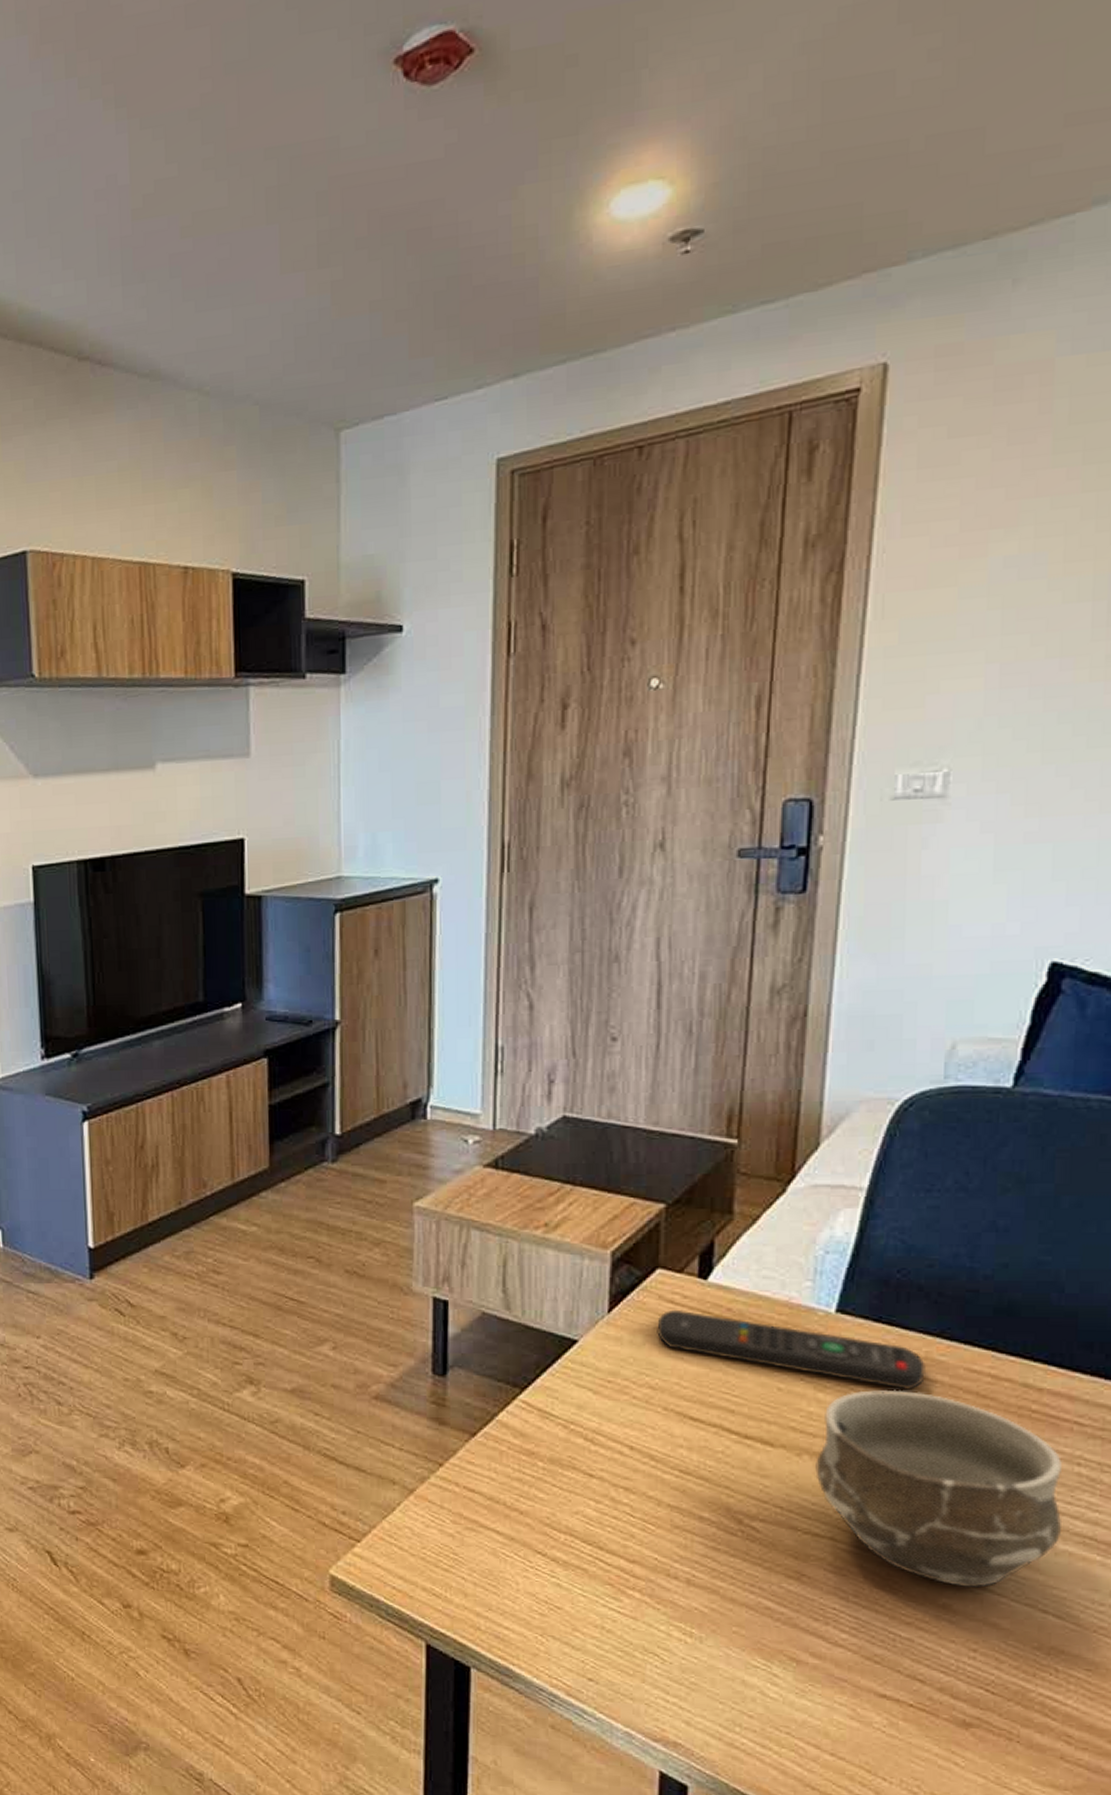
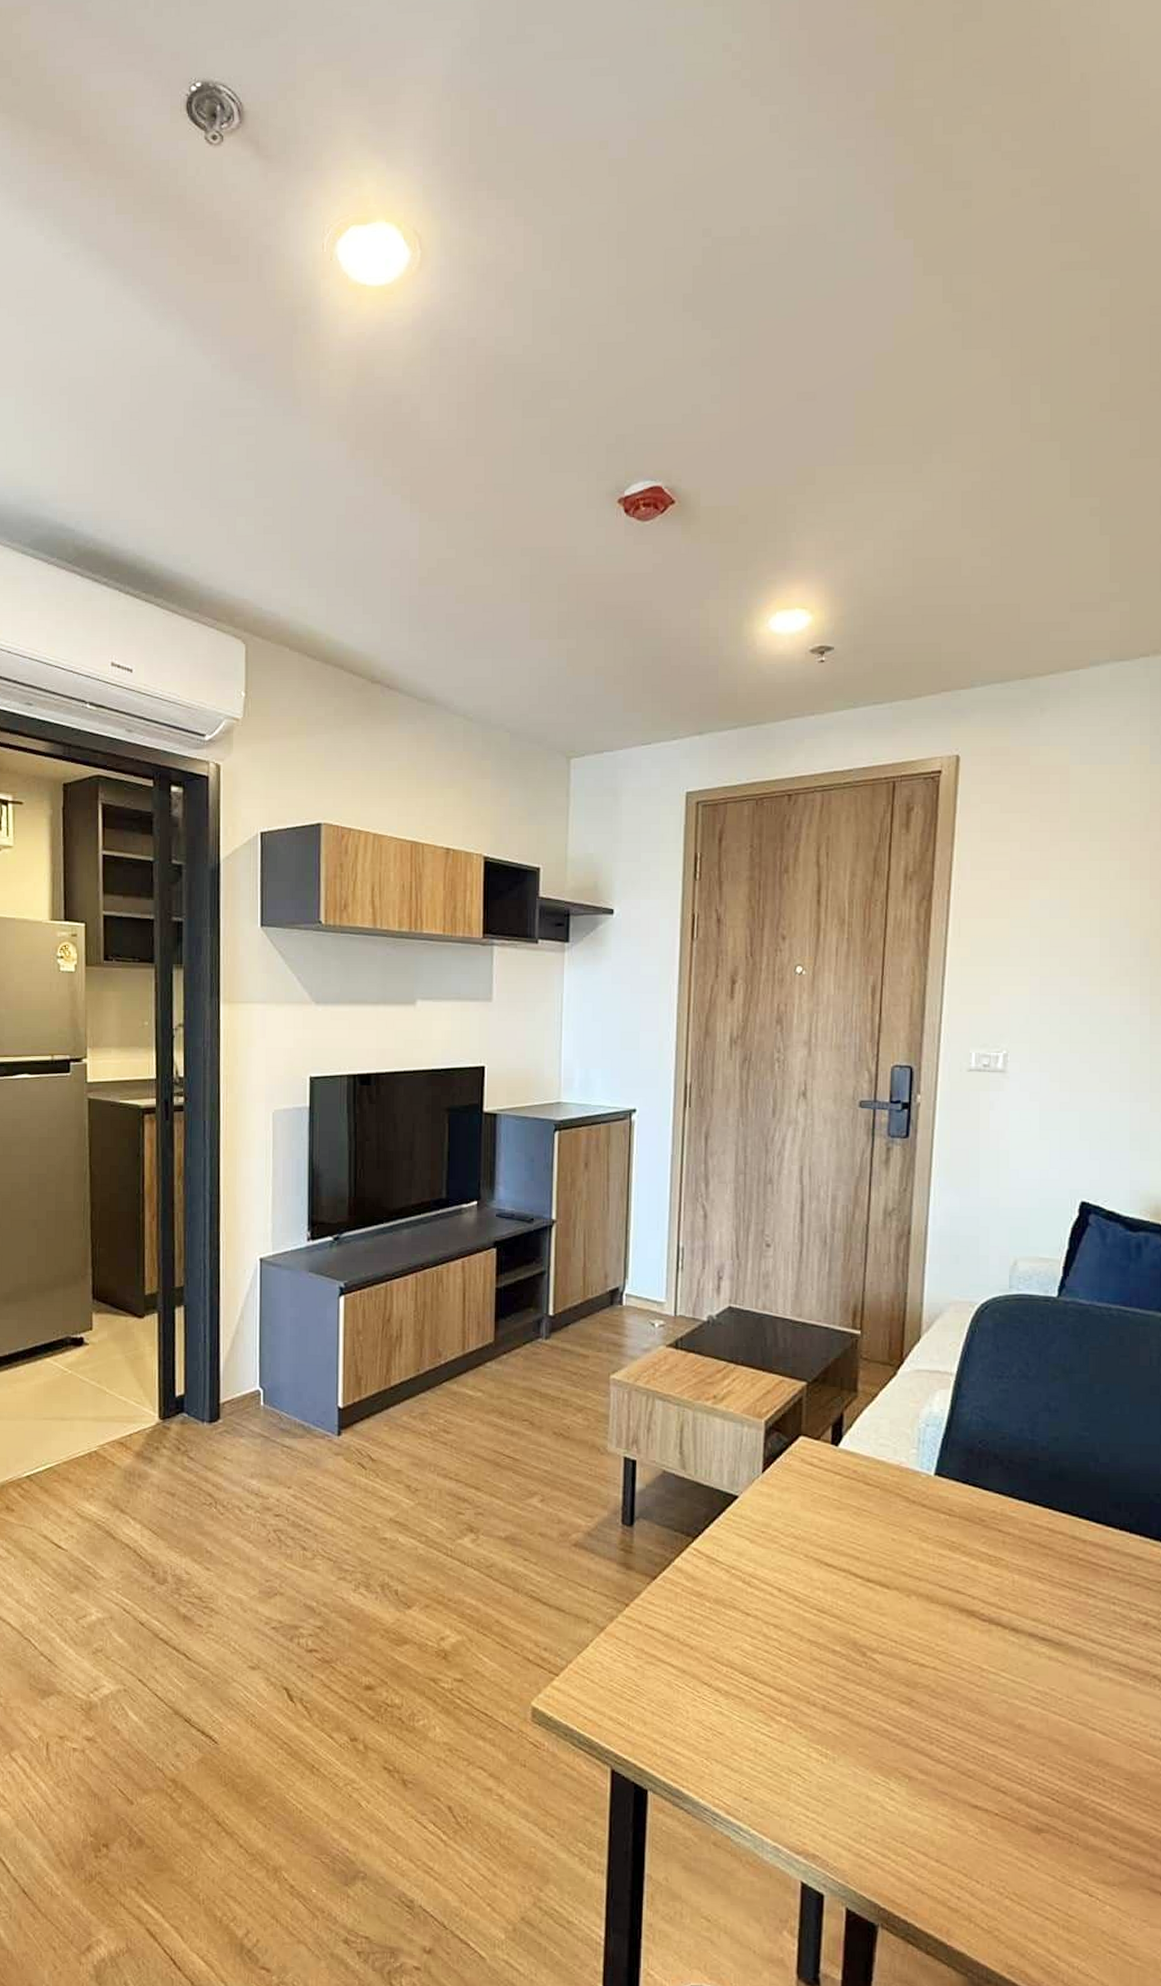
remote control: present [657,1309,925,1390] -> none [800,1471,1001,1541]
ceramic bowl: present [815,1389,1063,1588] -> none [921,1540,1104,1710]

